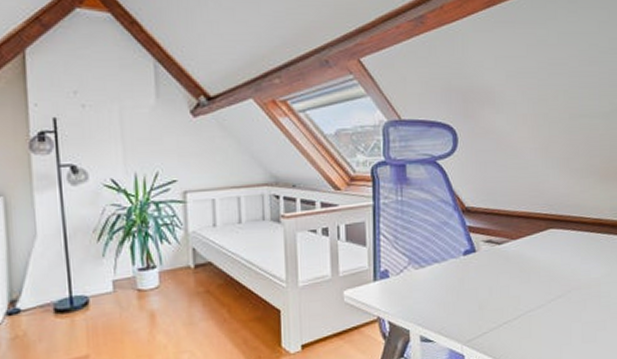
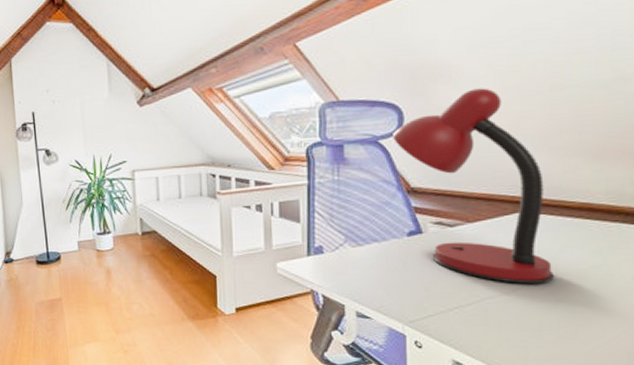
desk lamp: none [449,114,579,296] -> present [393,88,555,283]

